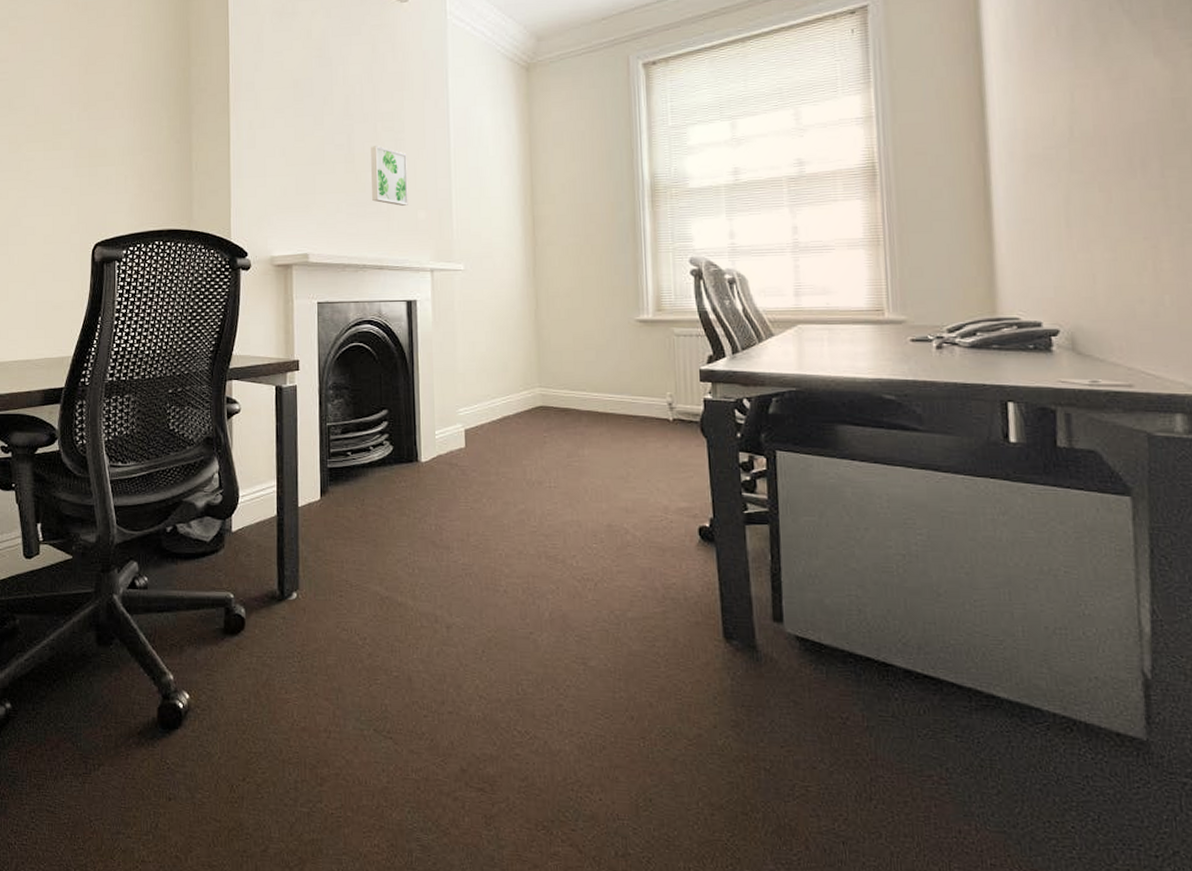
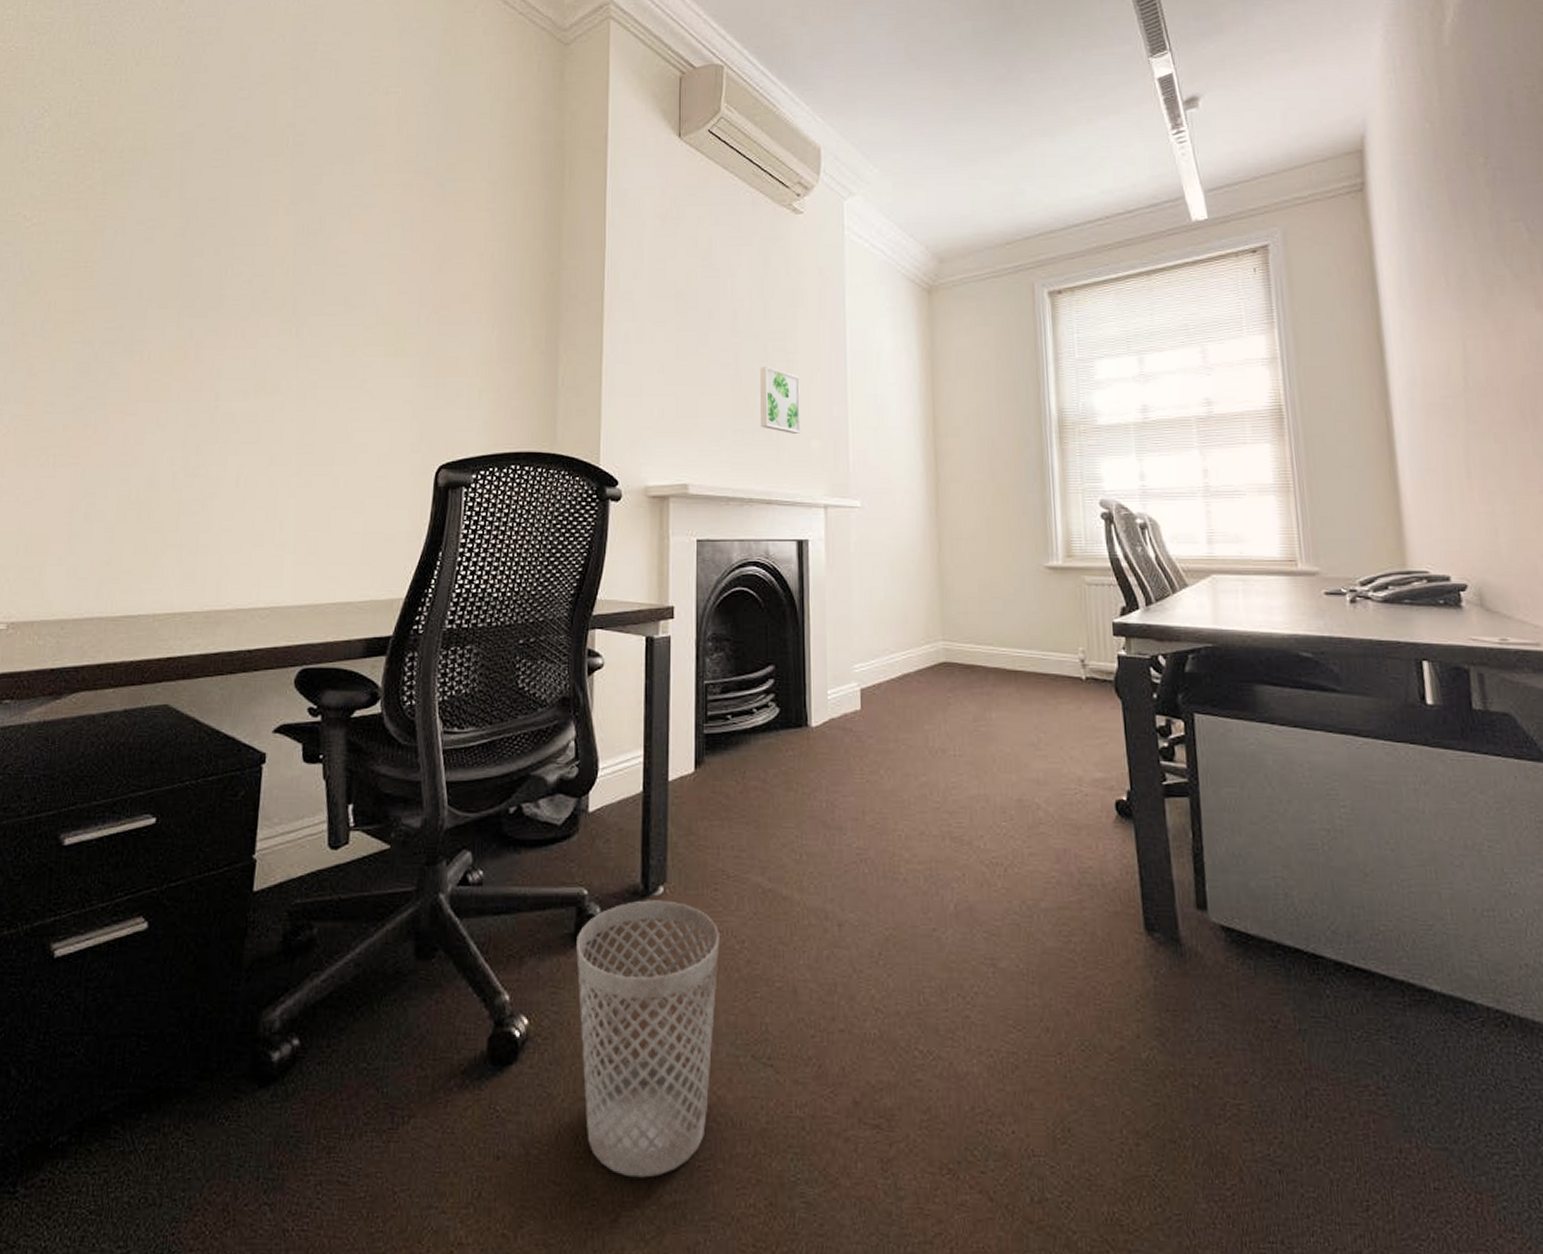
wastebasket: none [226,603,345,820] -> present [576,900,719,1178]

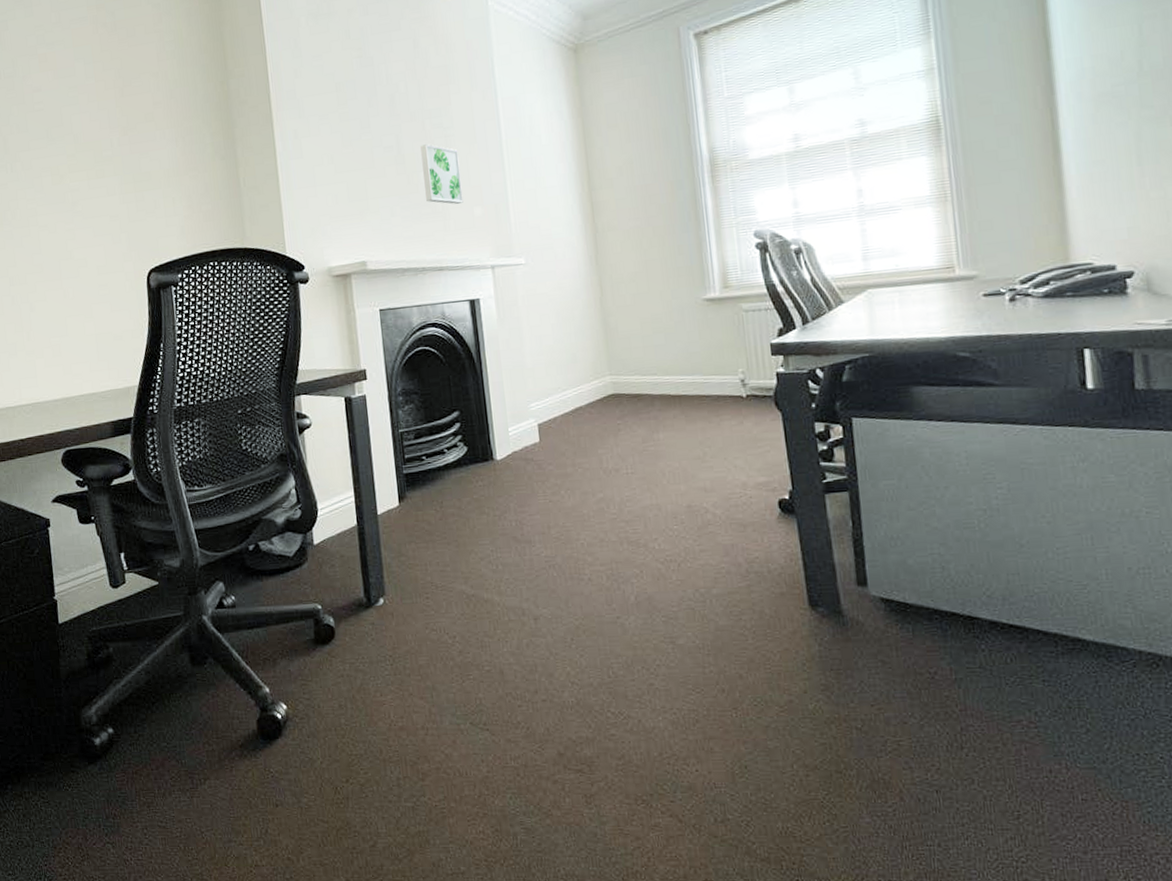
wastebasket: present [576,900,719,1178] -> none [317,609,438,816]

